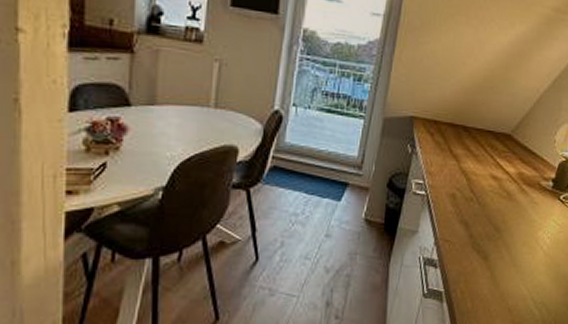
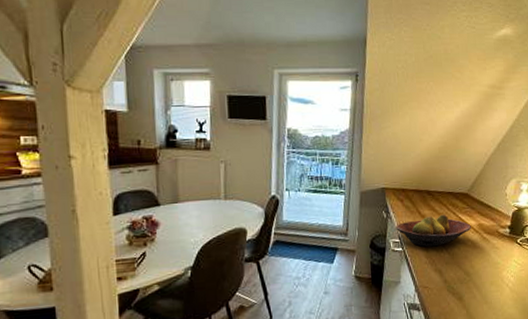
fruit bowl: none [421,156,509,194] -> present [396,214,471,247]

